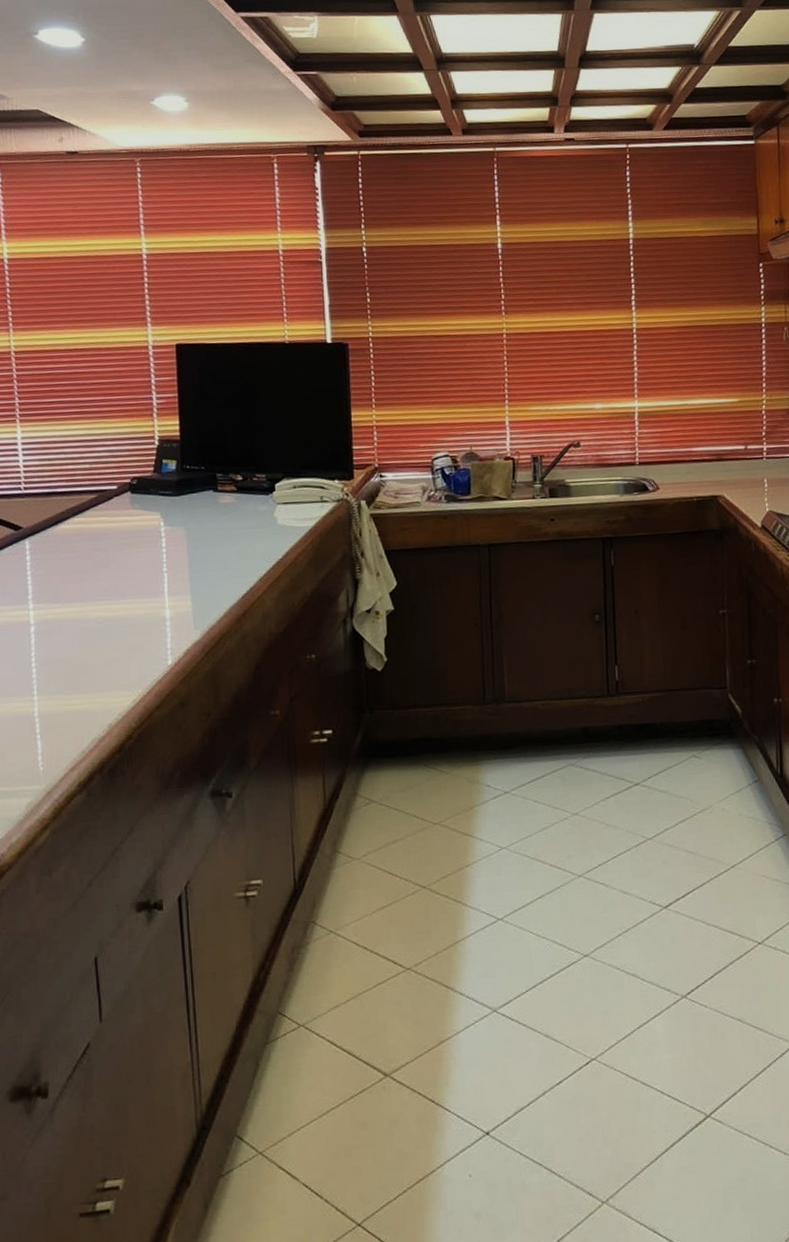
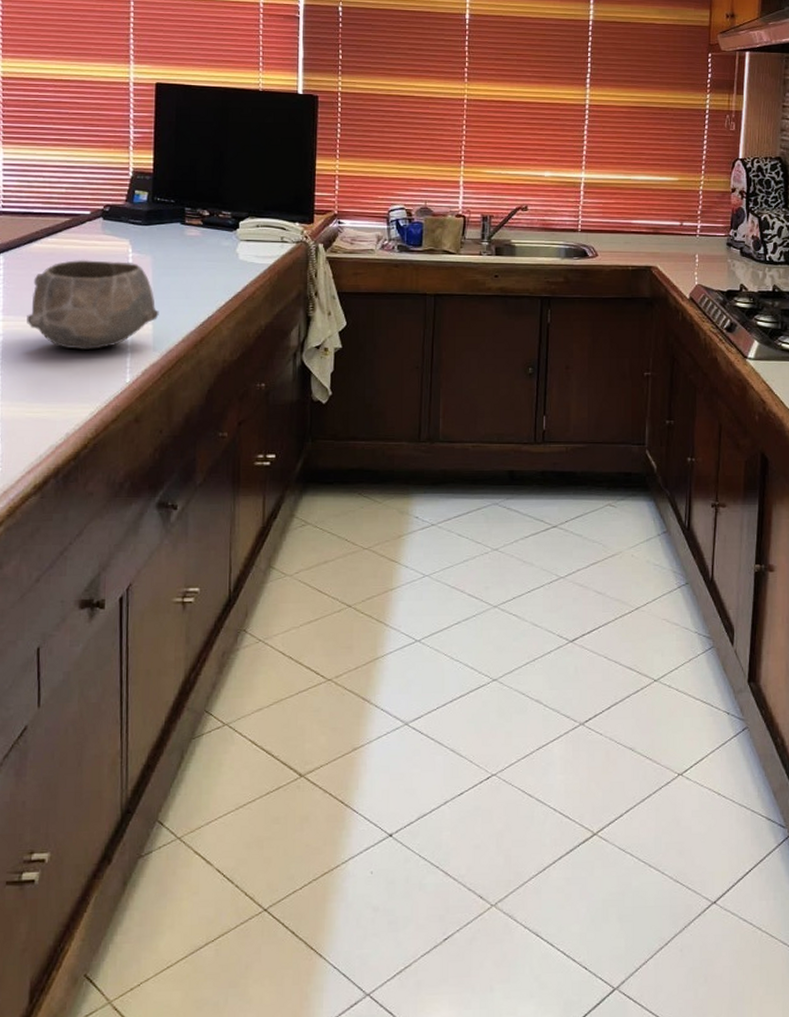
bowl: none [58,536,198,635] -> present [26,259,159,351]

